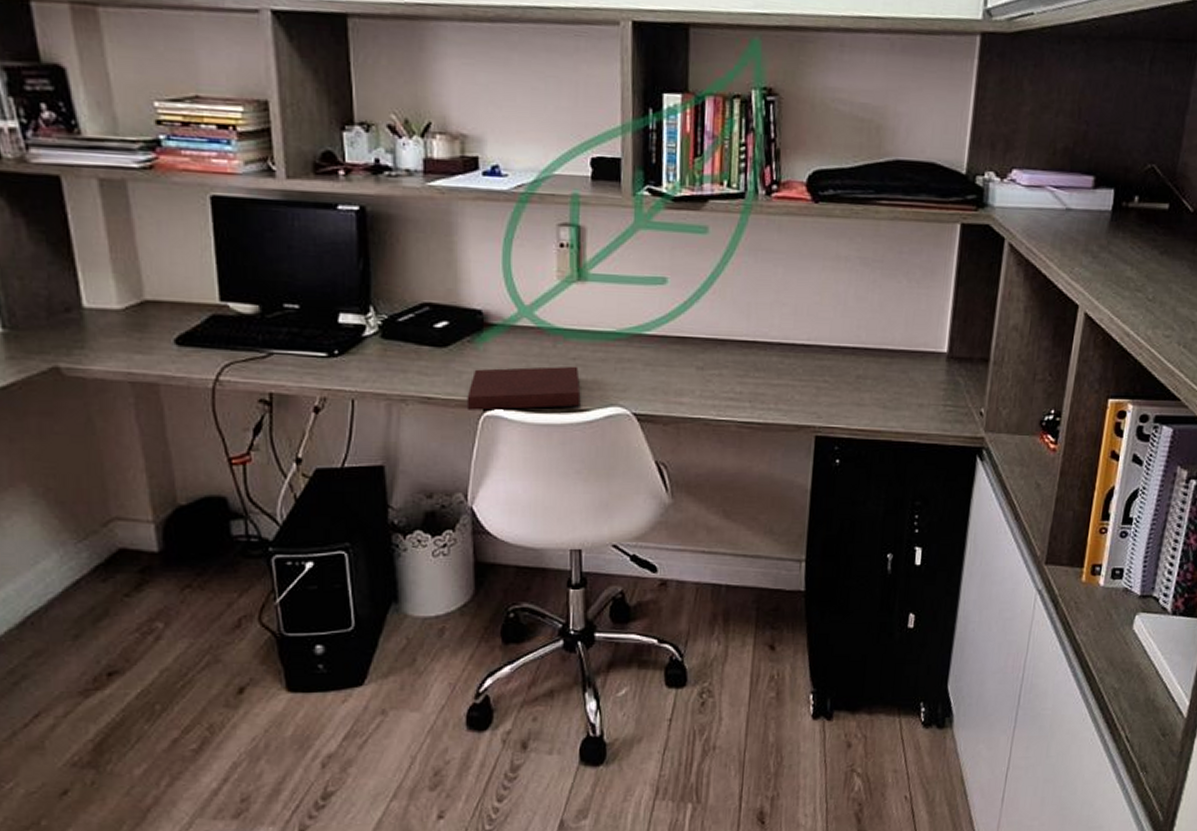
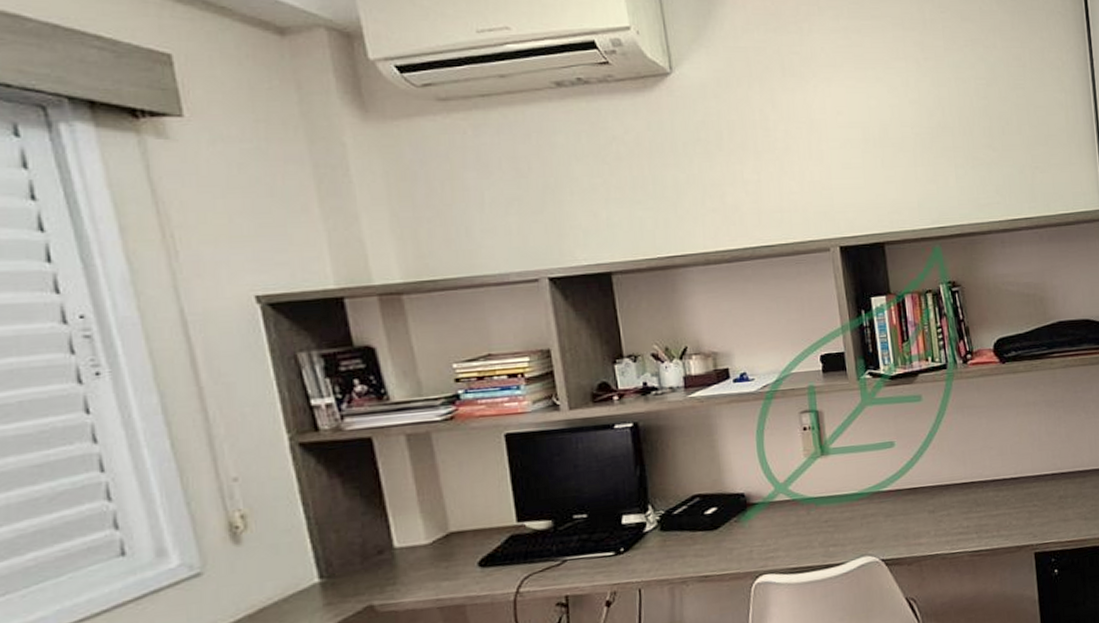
notebook: present [466,366,581,411] -> none [738,527,836,581]

